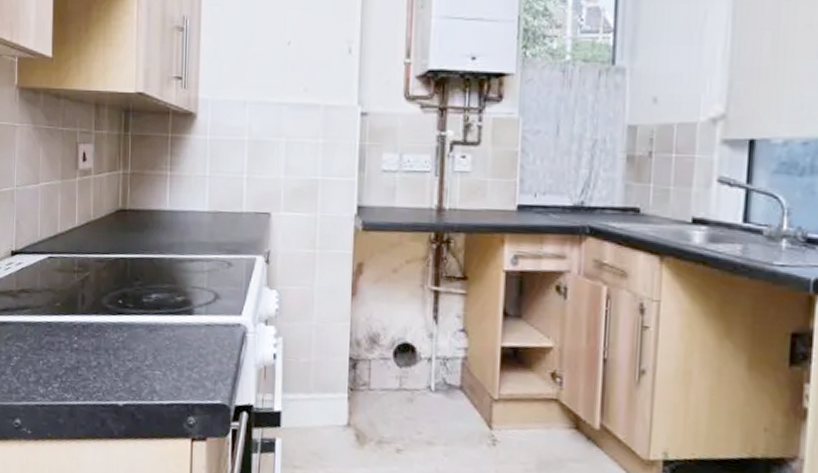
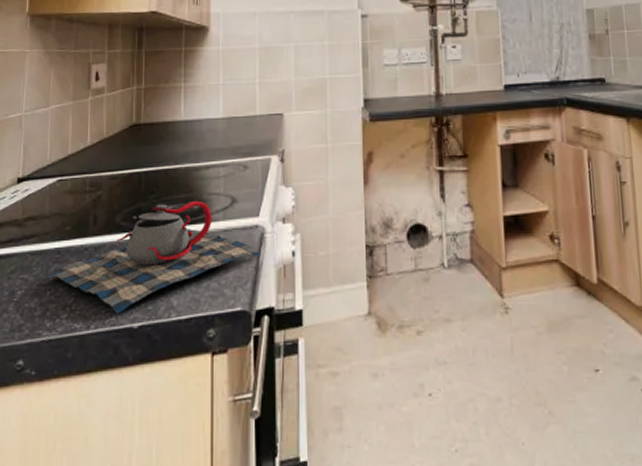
teapot: none [40,291,242,391] -> present [47,200,261,314]

